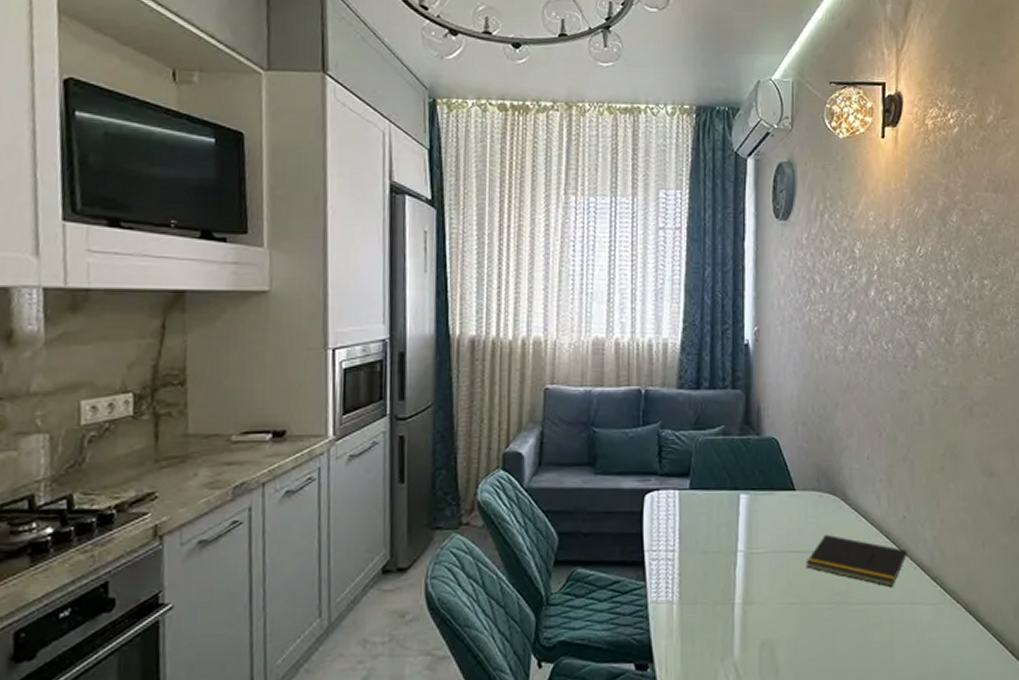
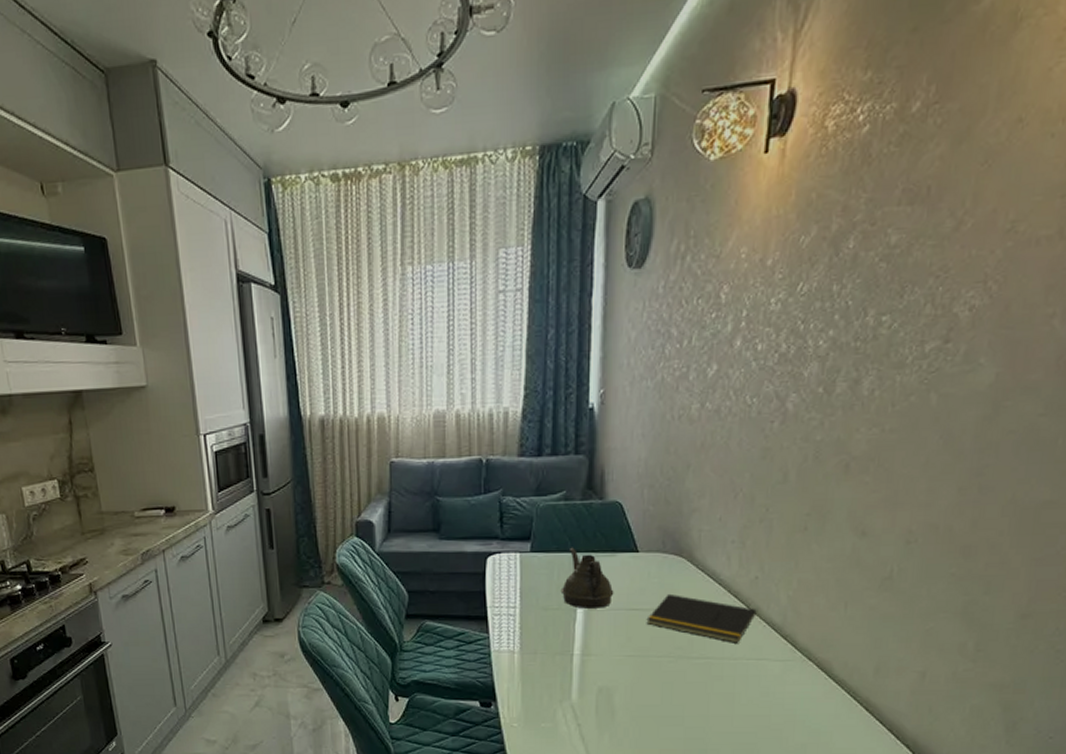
teapot: none [720,484,774,551] -> present [560,547,614,609]

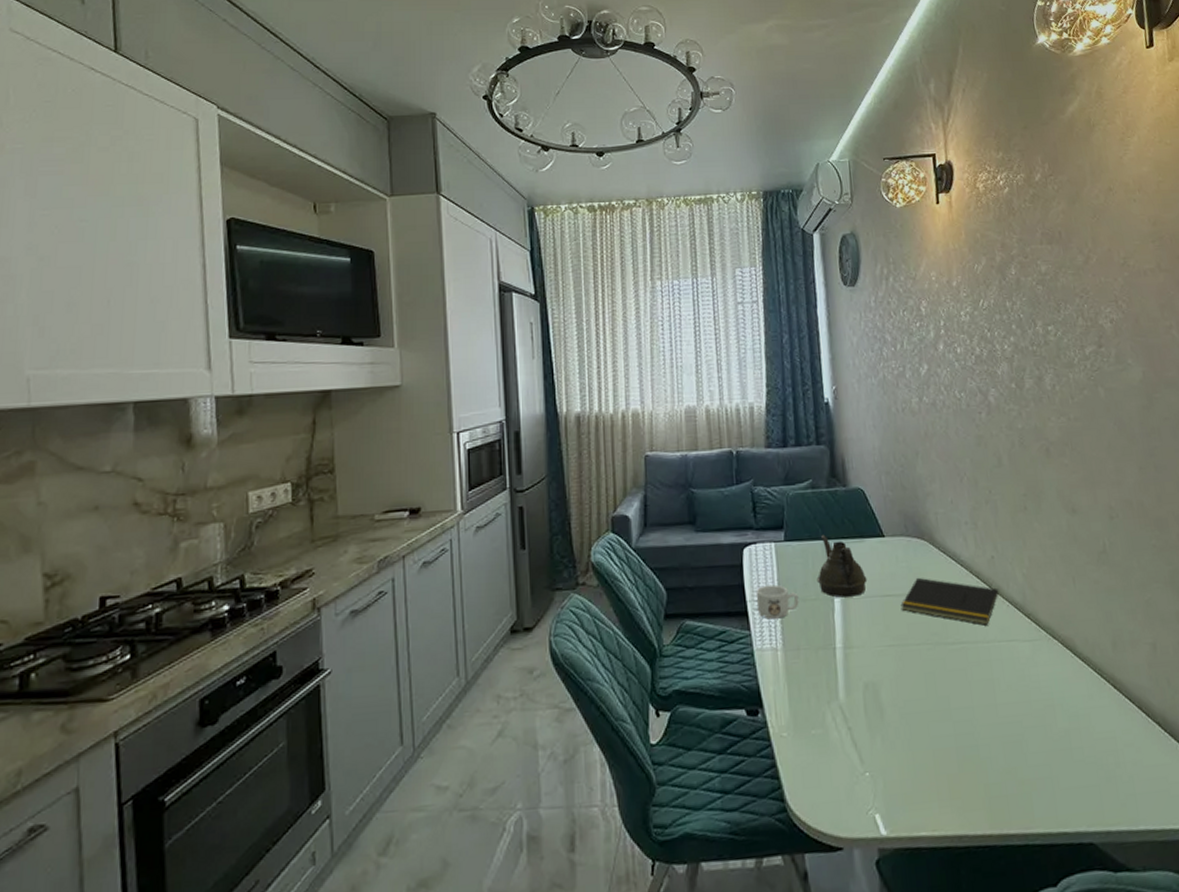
mug: none [497,593,540,625] -> present [755,584,799,619]

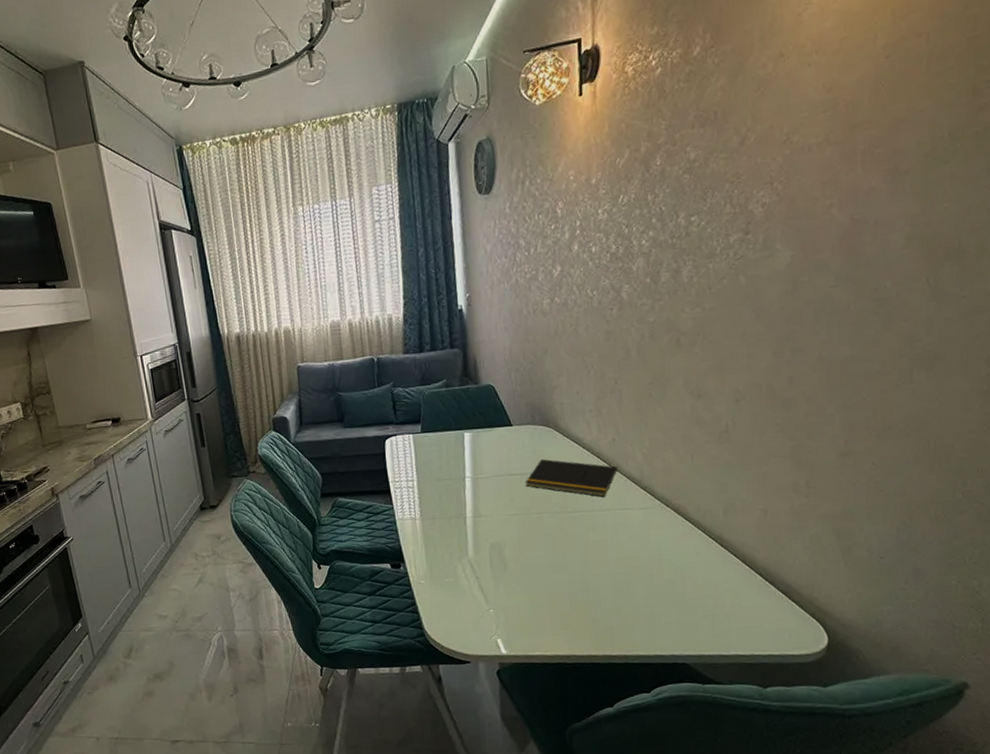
mug: present [755,584,799,619] -> none [397,468,435,496]
teapot: present [816,534,868,598] -> none [450,426,496,477]

